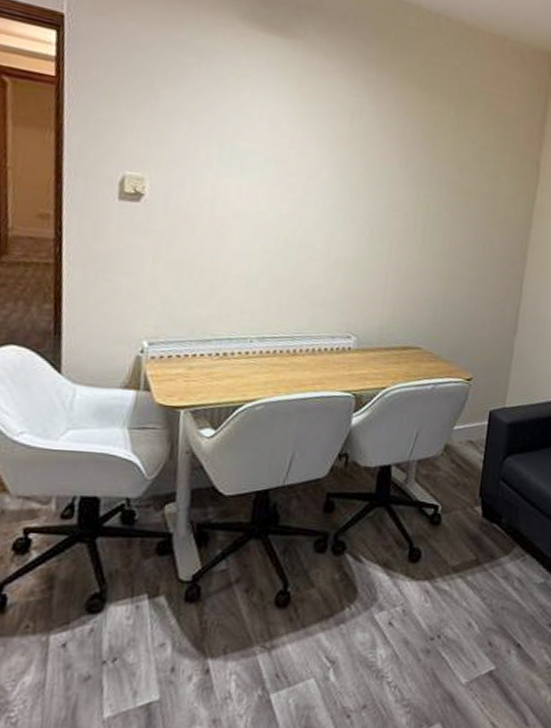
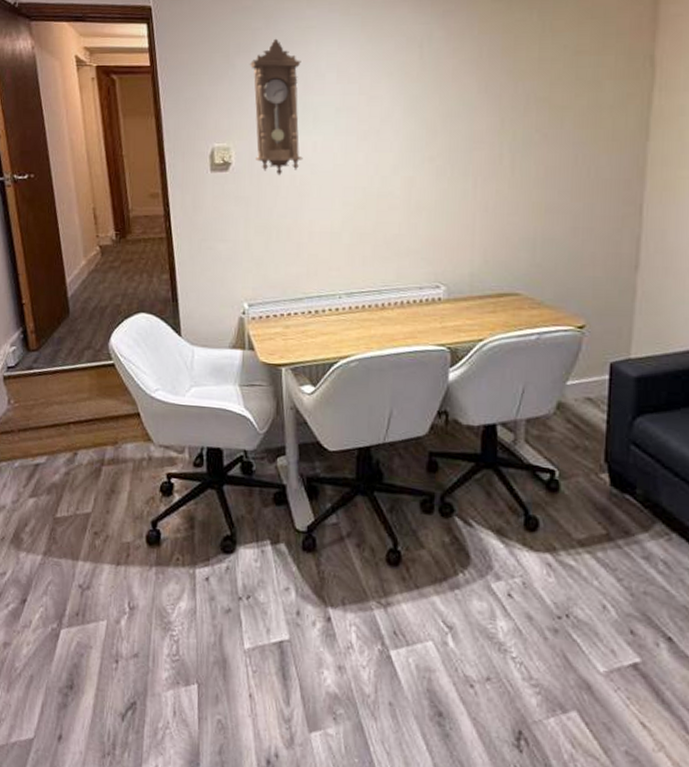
pendulum clock: none [173,78,233,215] -> present [249,38,303,176]

